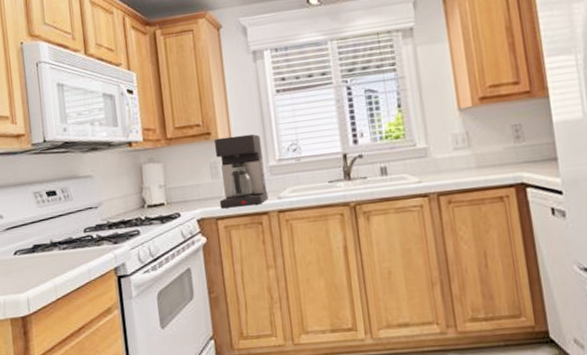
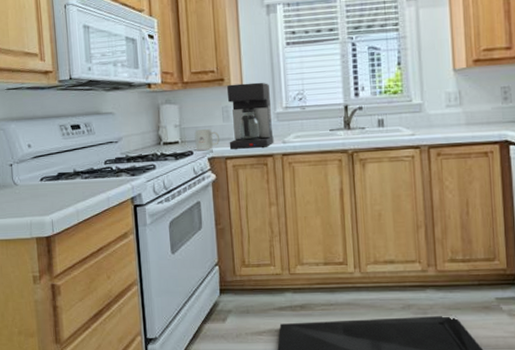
mug: none [181,188,210,213] -> present [194,129,220,151]

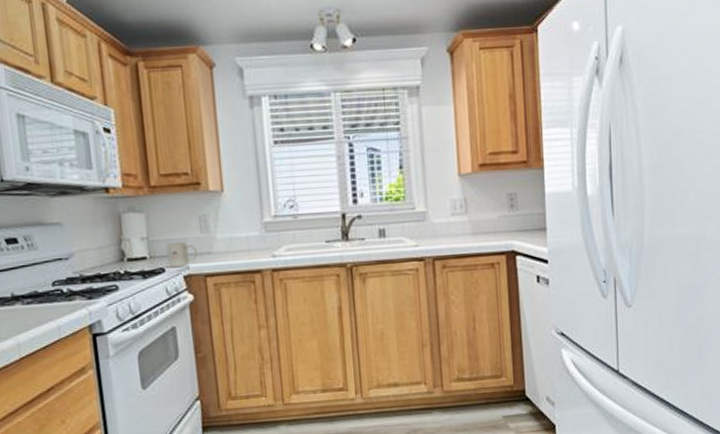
coffee maker: present [226,82,274,150] -> none [203,186,262,267]

